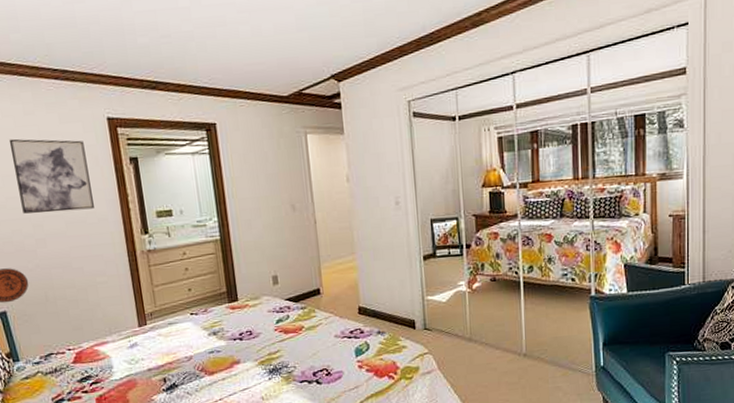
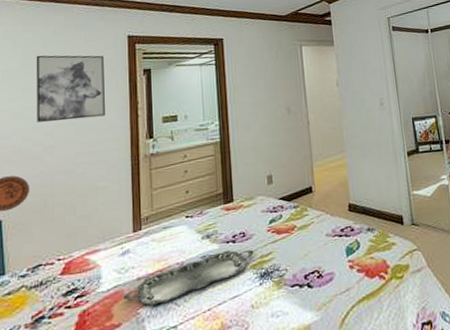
serving tray: none [136,346,262,394] -> present [123,249,254,306]

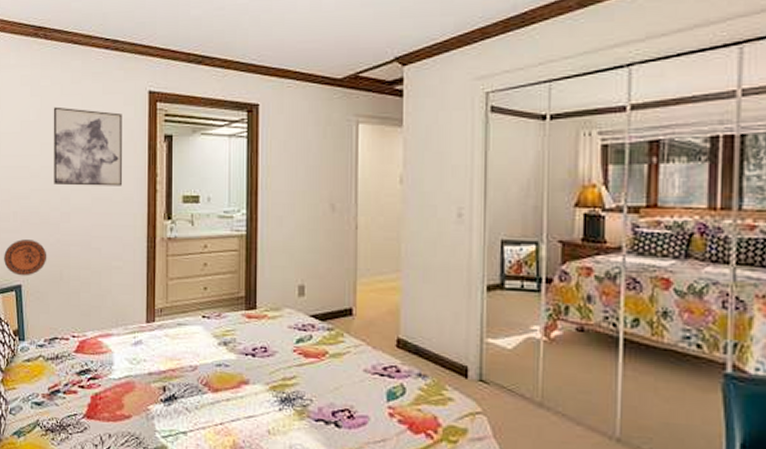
serving tray: present [123,249,254,306] -> none [134,363,275,405]

